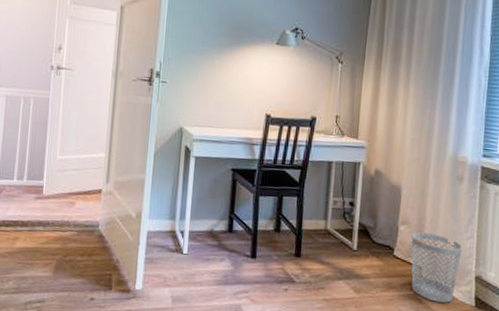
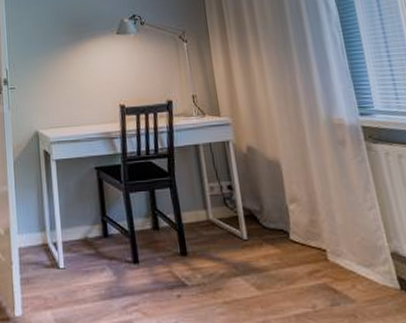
wastebasket: present [411,232,462,303] -> none [304,209,372,290]

